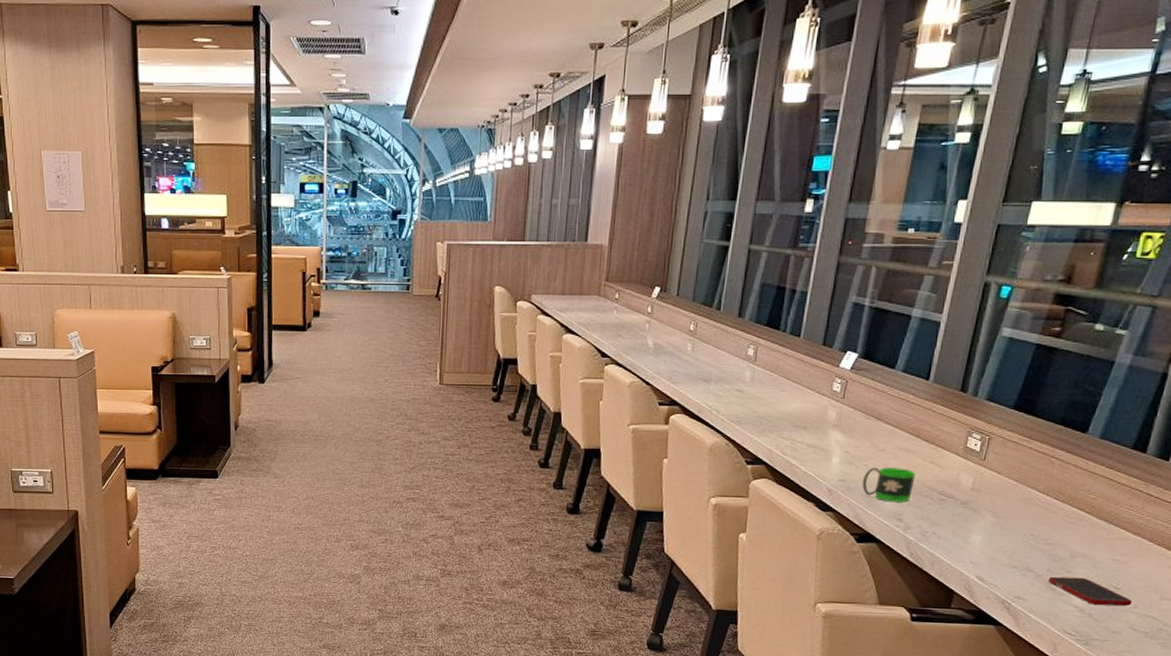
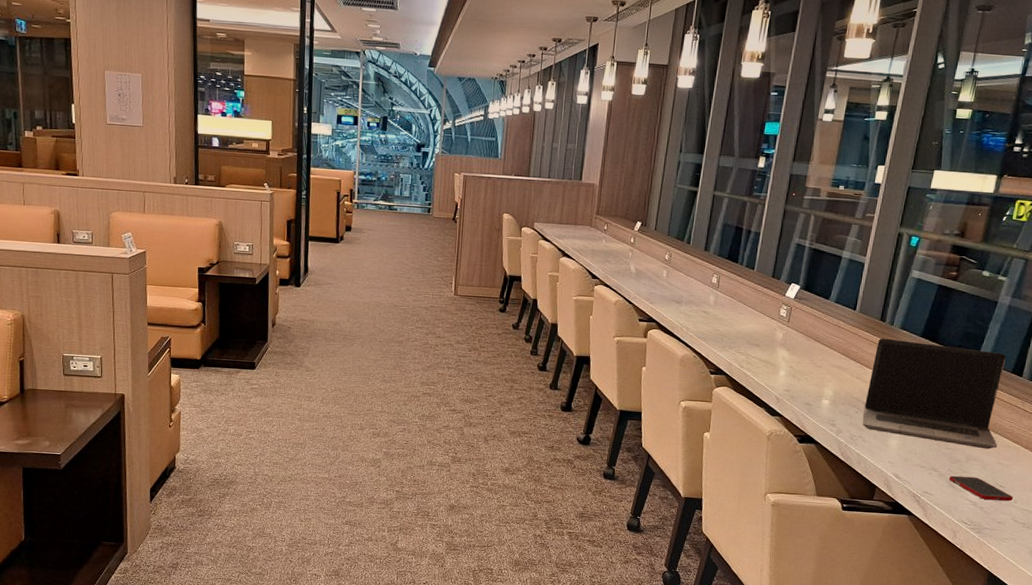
mug: present [862,467,916,503] -> none [803,380,846,411]
laptop computer: none [937,412,1126,544] -> present [862,338,1007,449]

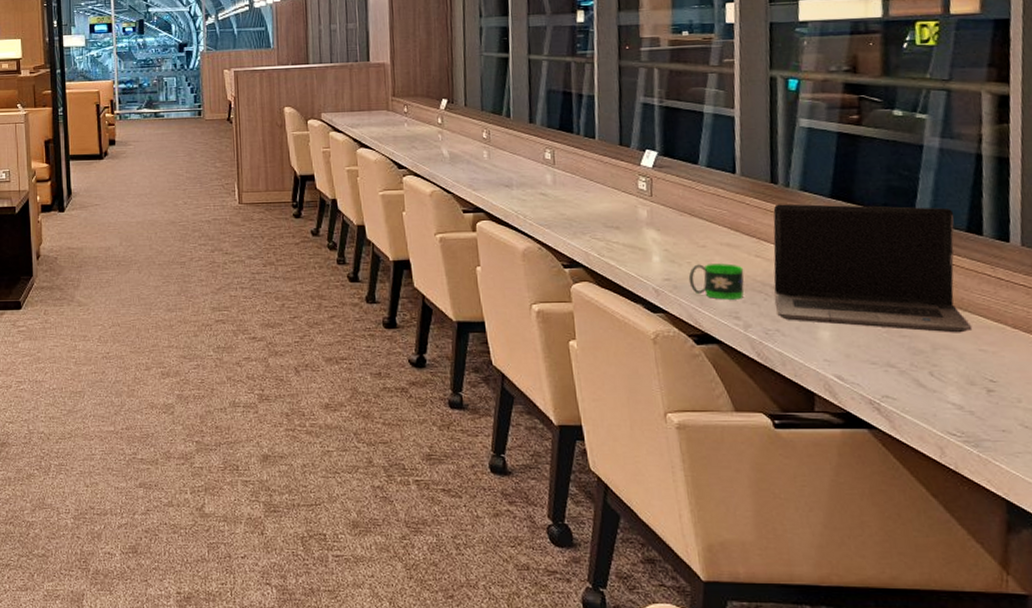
mug: none [803,380,846,411] -> present [688,263,744,300]
cell phone: present [949,475,1013,501] -> none [914,371,1014,400]

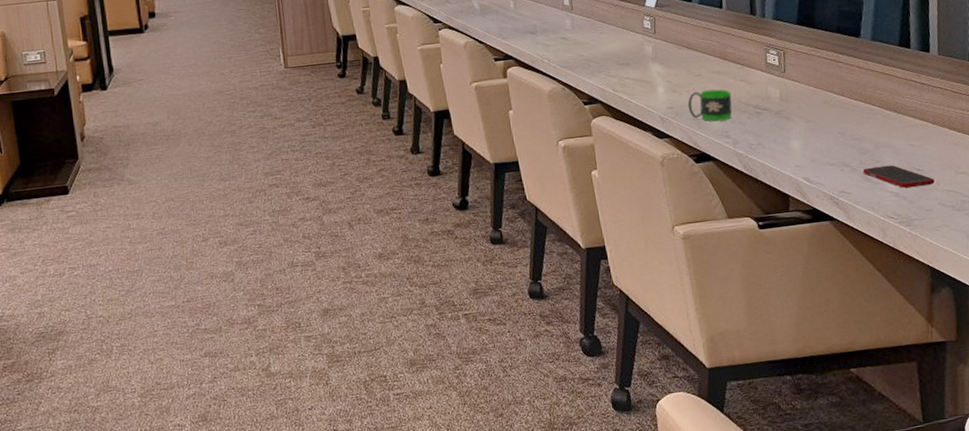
laptop computer: present [773,204,973,333] -> none [753,27,905,135]
cell phone: none [914,371,1014,400] -> present [862,165,935,188]

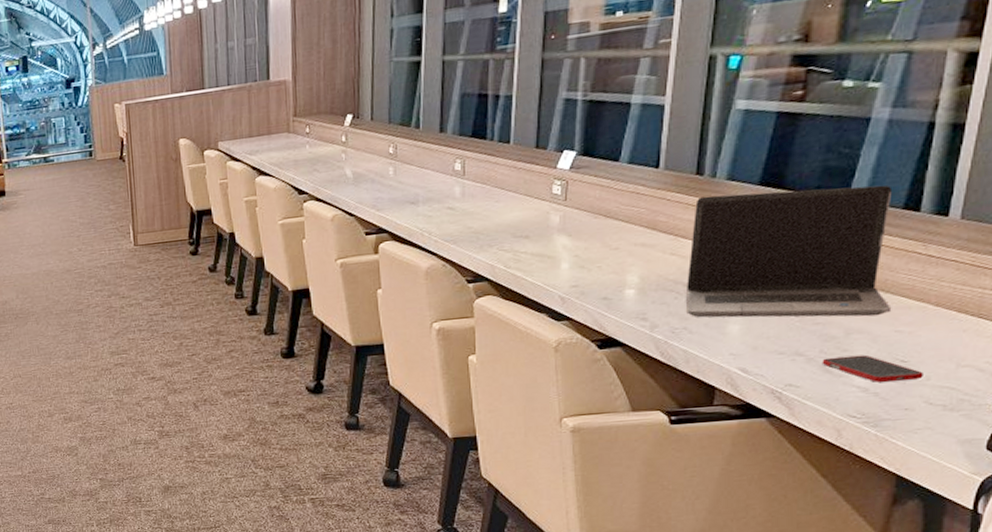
mug: present [687,89,732,122] -> none [597,264,657,302]
laptop computer: none [753,27,905,135] -> present [685,185,893,318]

